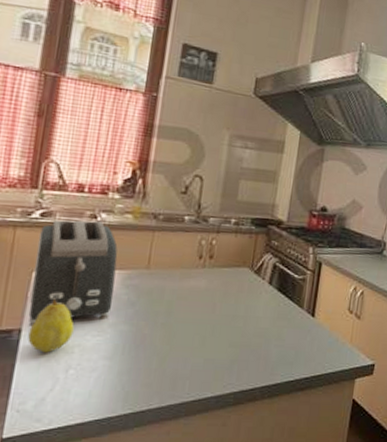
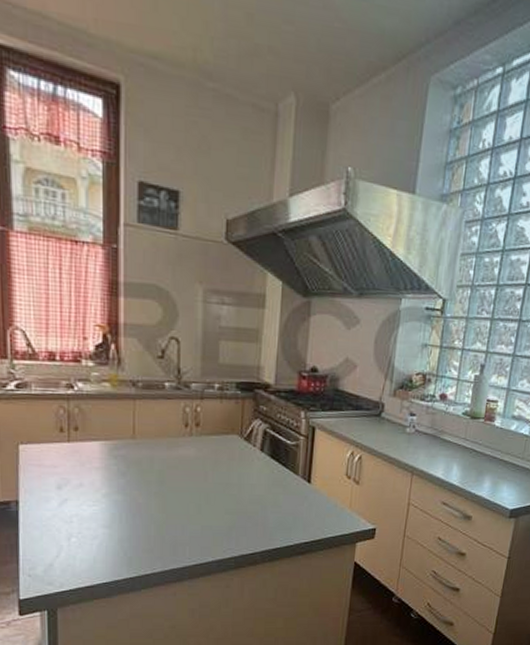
fruit: present [27,298,75,353] -> none [26,470,69,522]
toaster: present [28,220,118,327] -> none [17,390,103,498]

